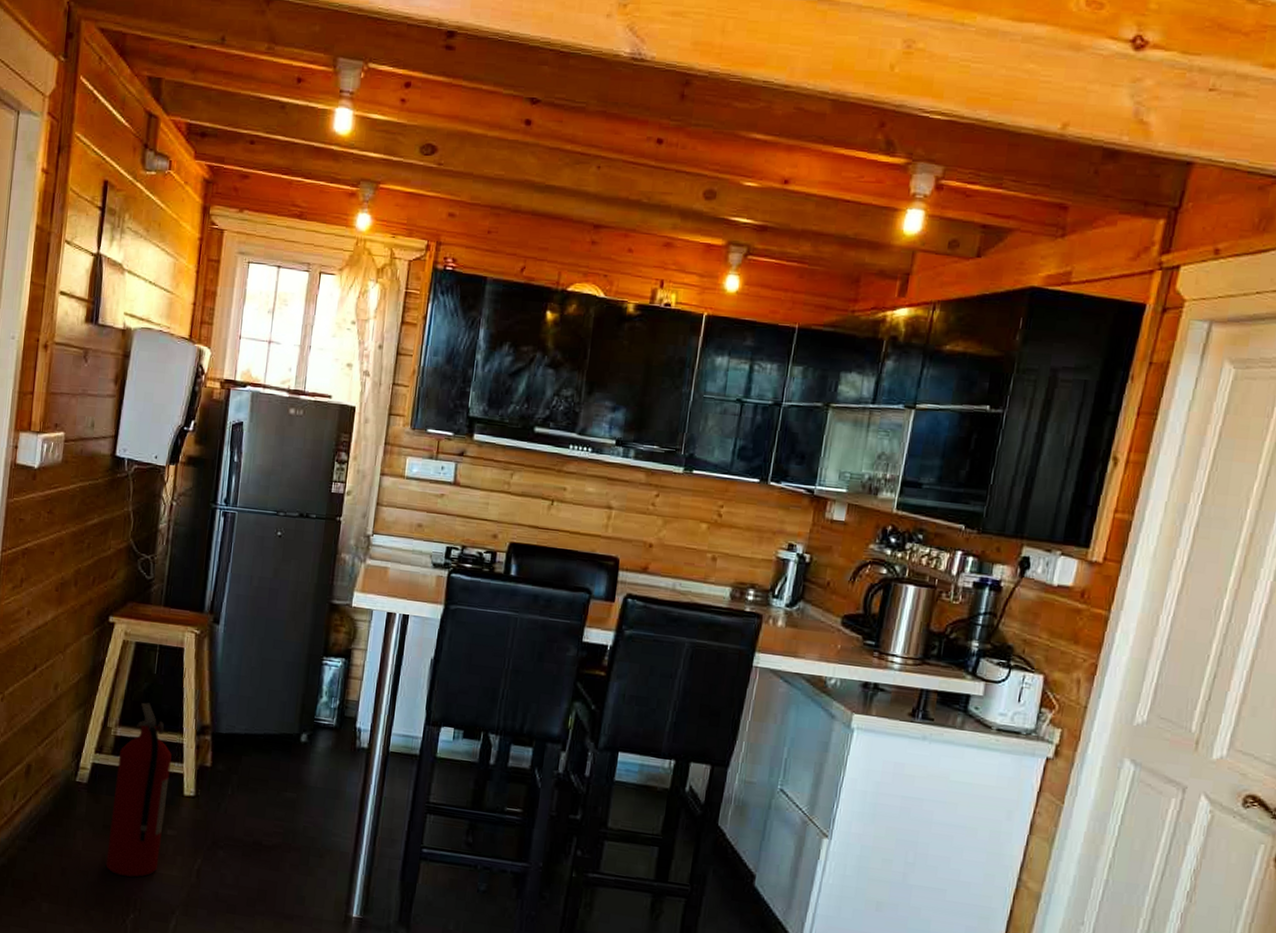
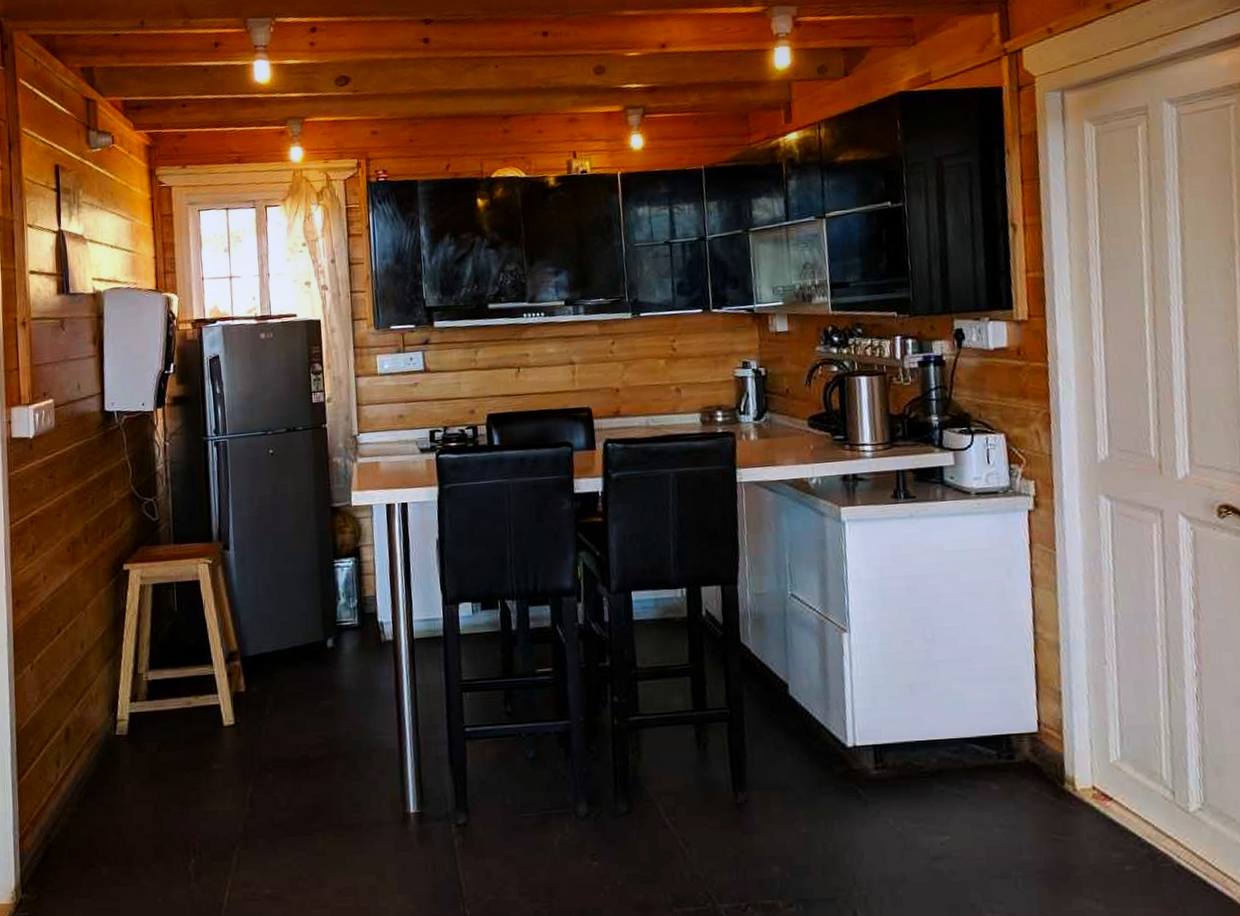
fire extinguisher: present [105,702,172,877] -> none [154,641,211,821]

